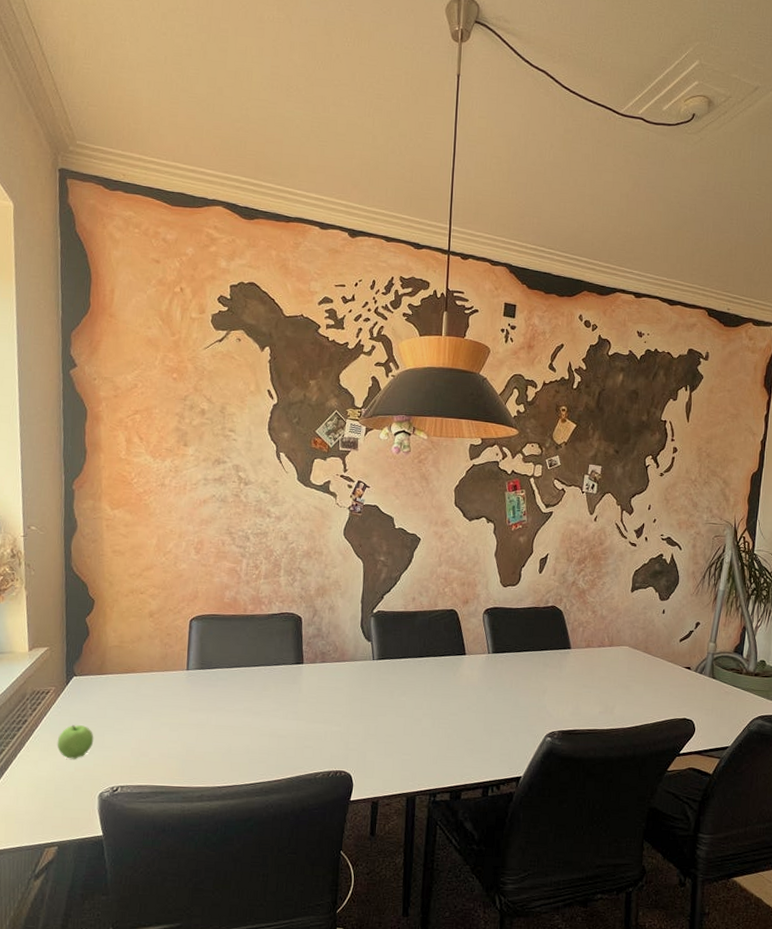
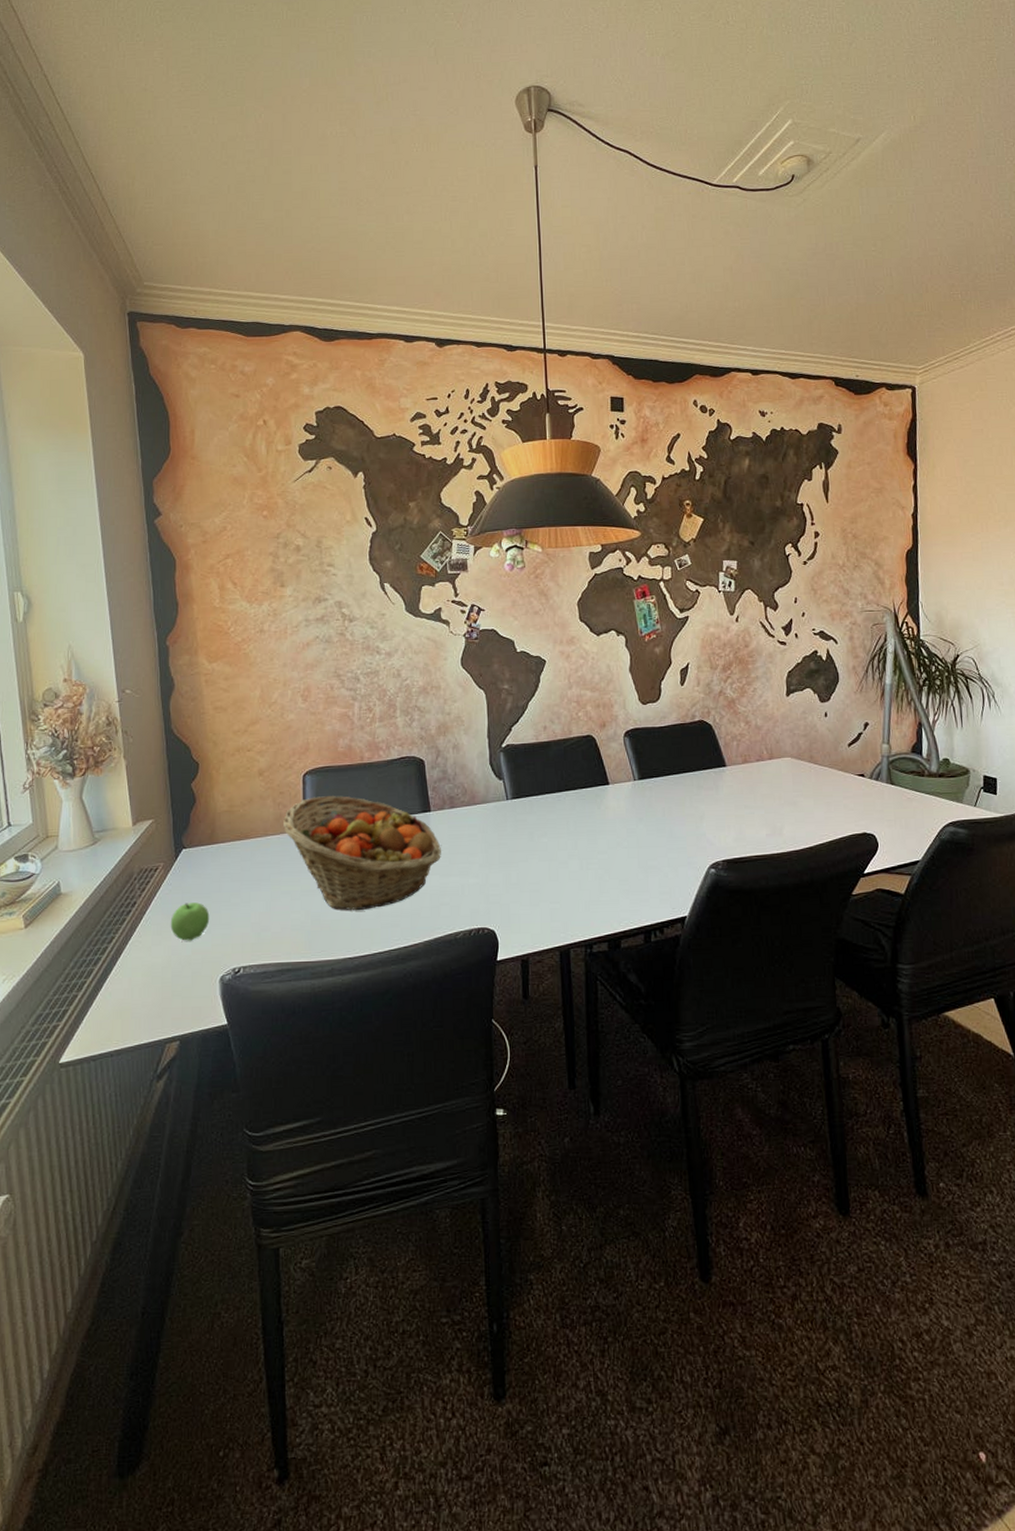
fruit basket: none [168,640,310,746] -> present [283,796,441,911]

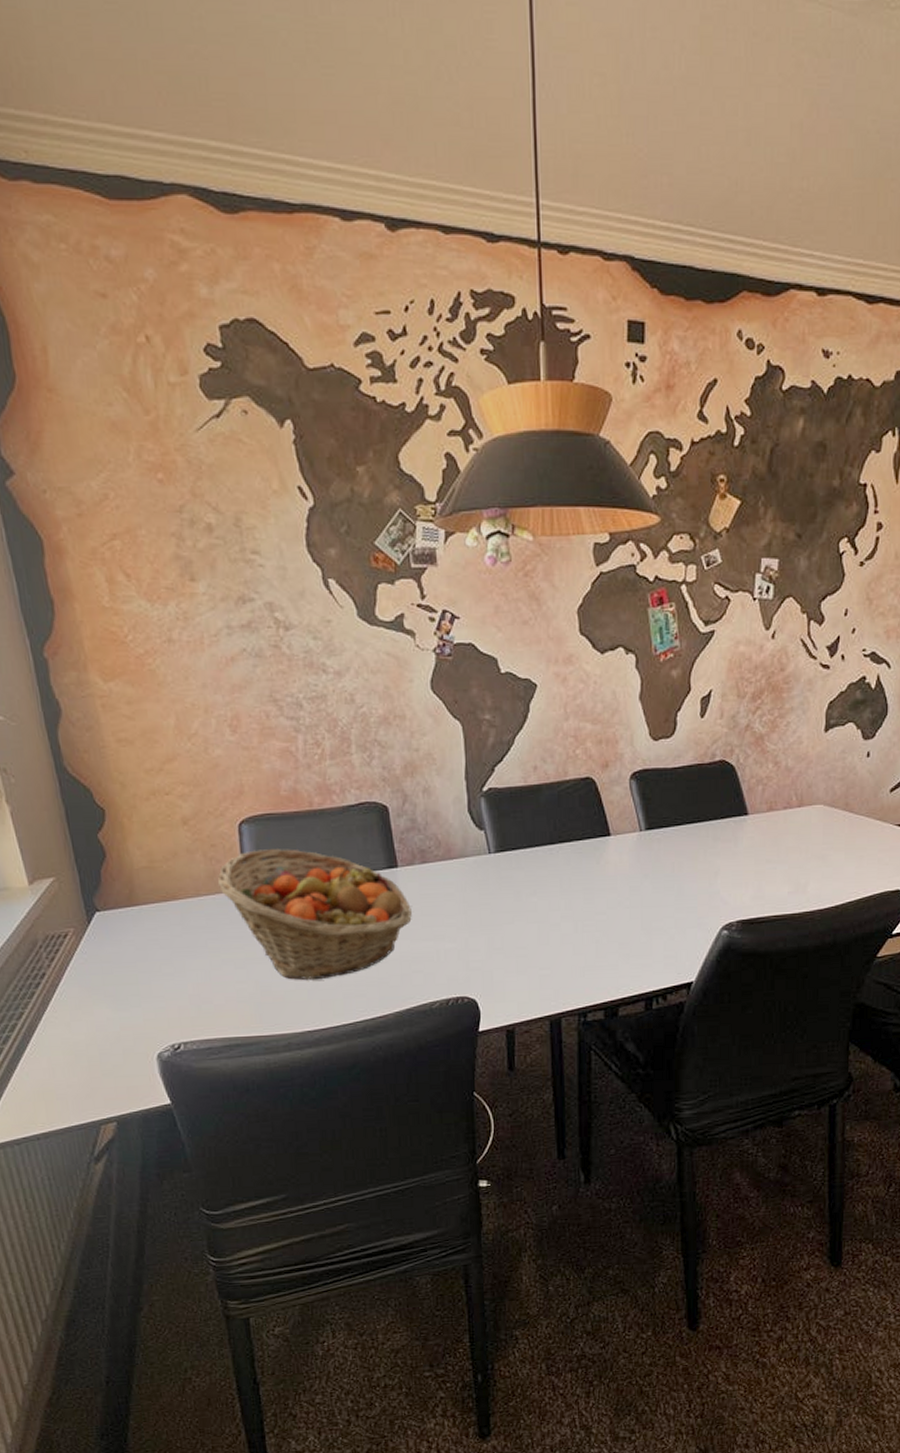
apple: present [170,902,210,941] -> none [90,973,139,1016]

